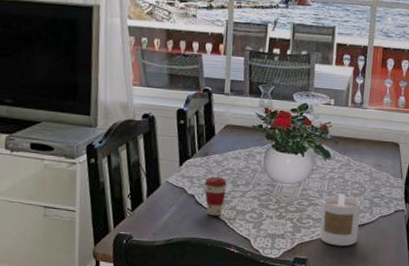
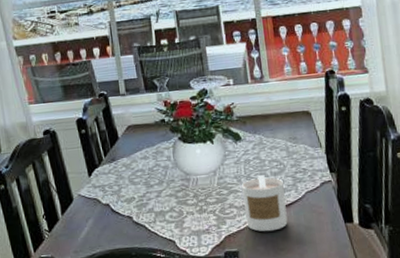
coffee cup: present [204,176,228,216] -> none [116,180,141,223]

